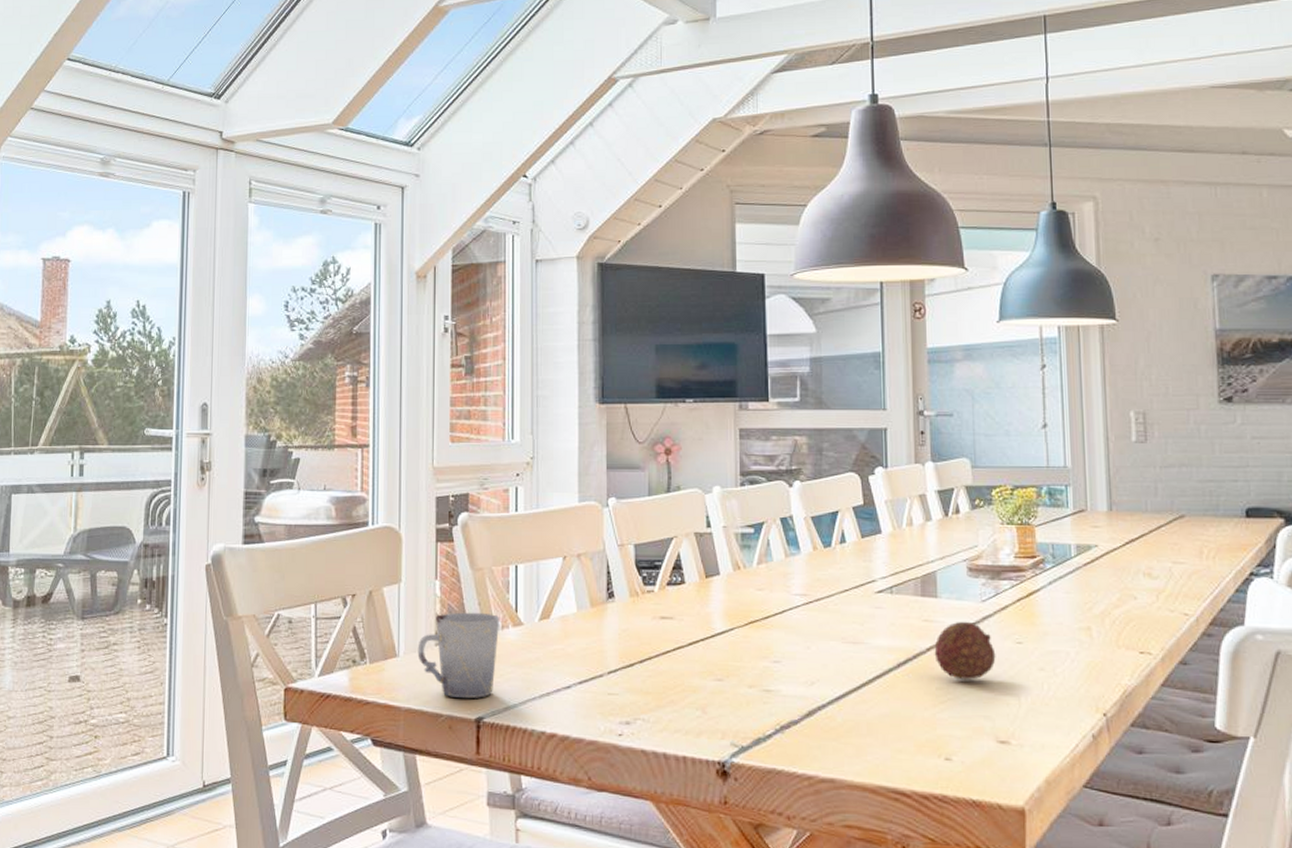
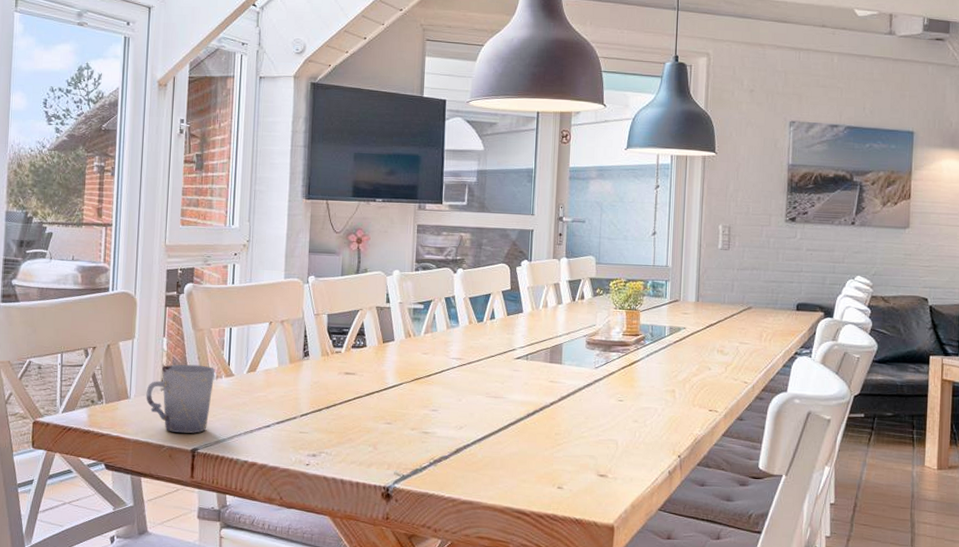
fruit: present [934,621,996,680] -> none [556,382,602,428]

